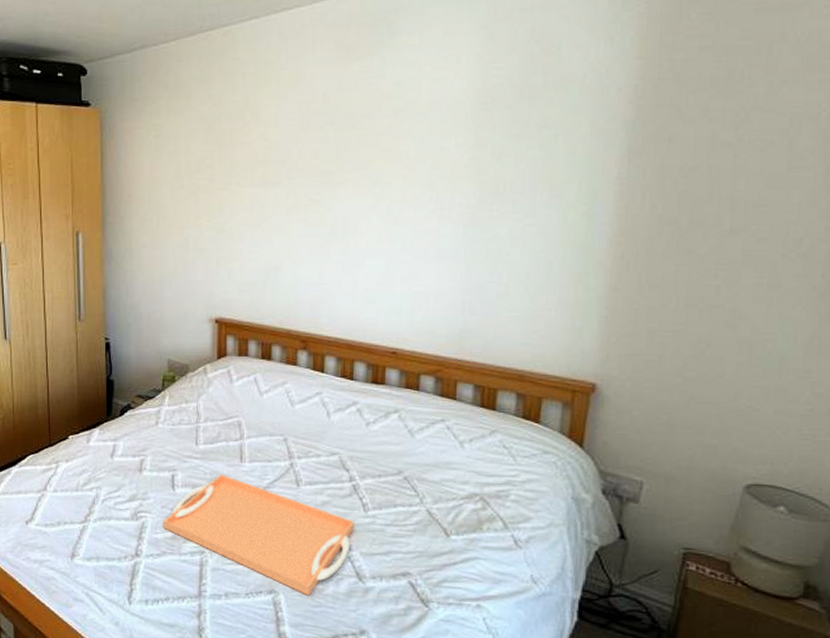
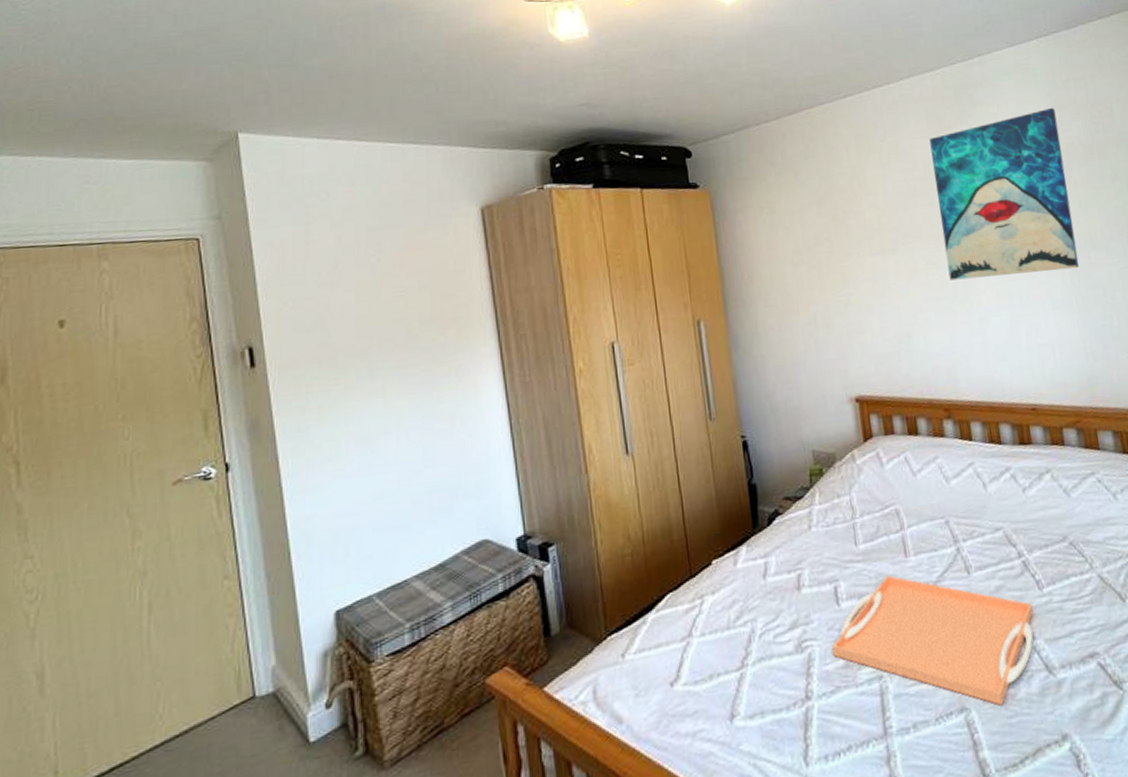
wall art: none [330,41,488,220] -> present [929,107,1080,281]

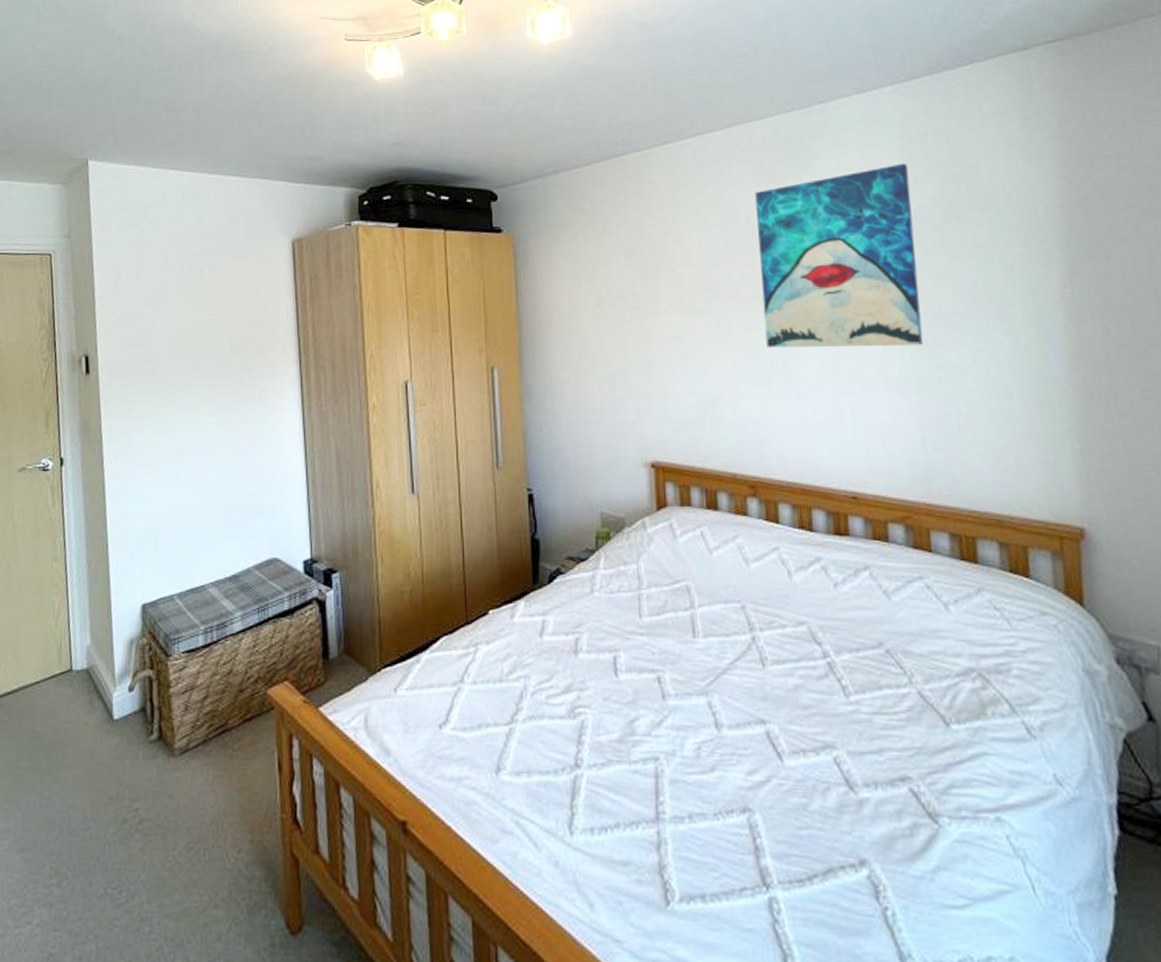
serving tray: present [831,575,1034,706] -> none [606,654,836,814]

